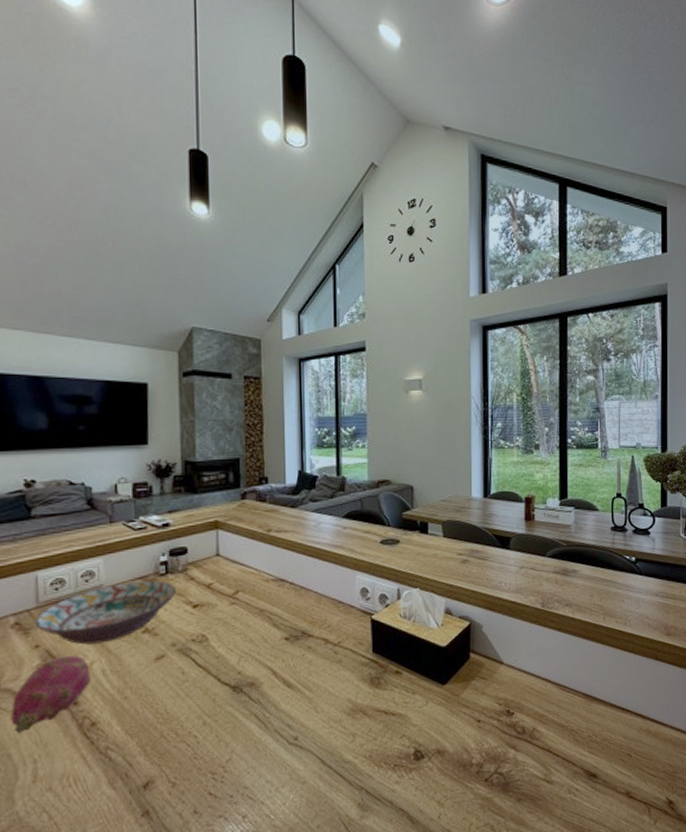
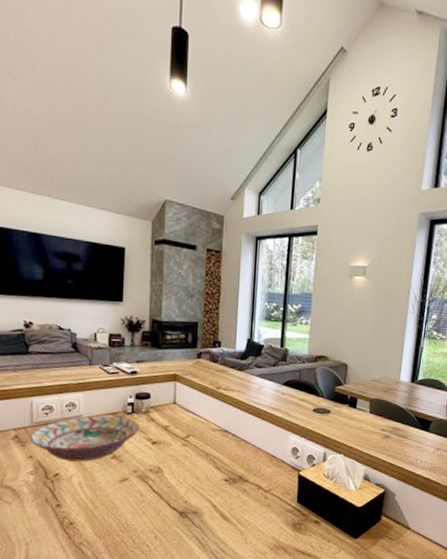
fruit: present [11,655,91,734] -> none [11,467,70,522]

